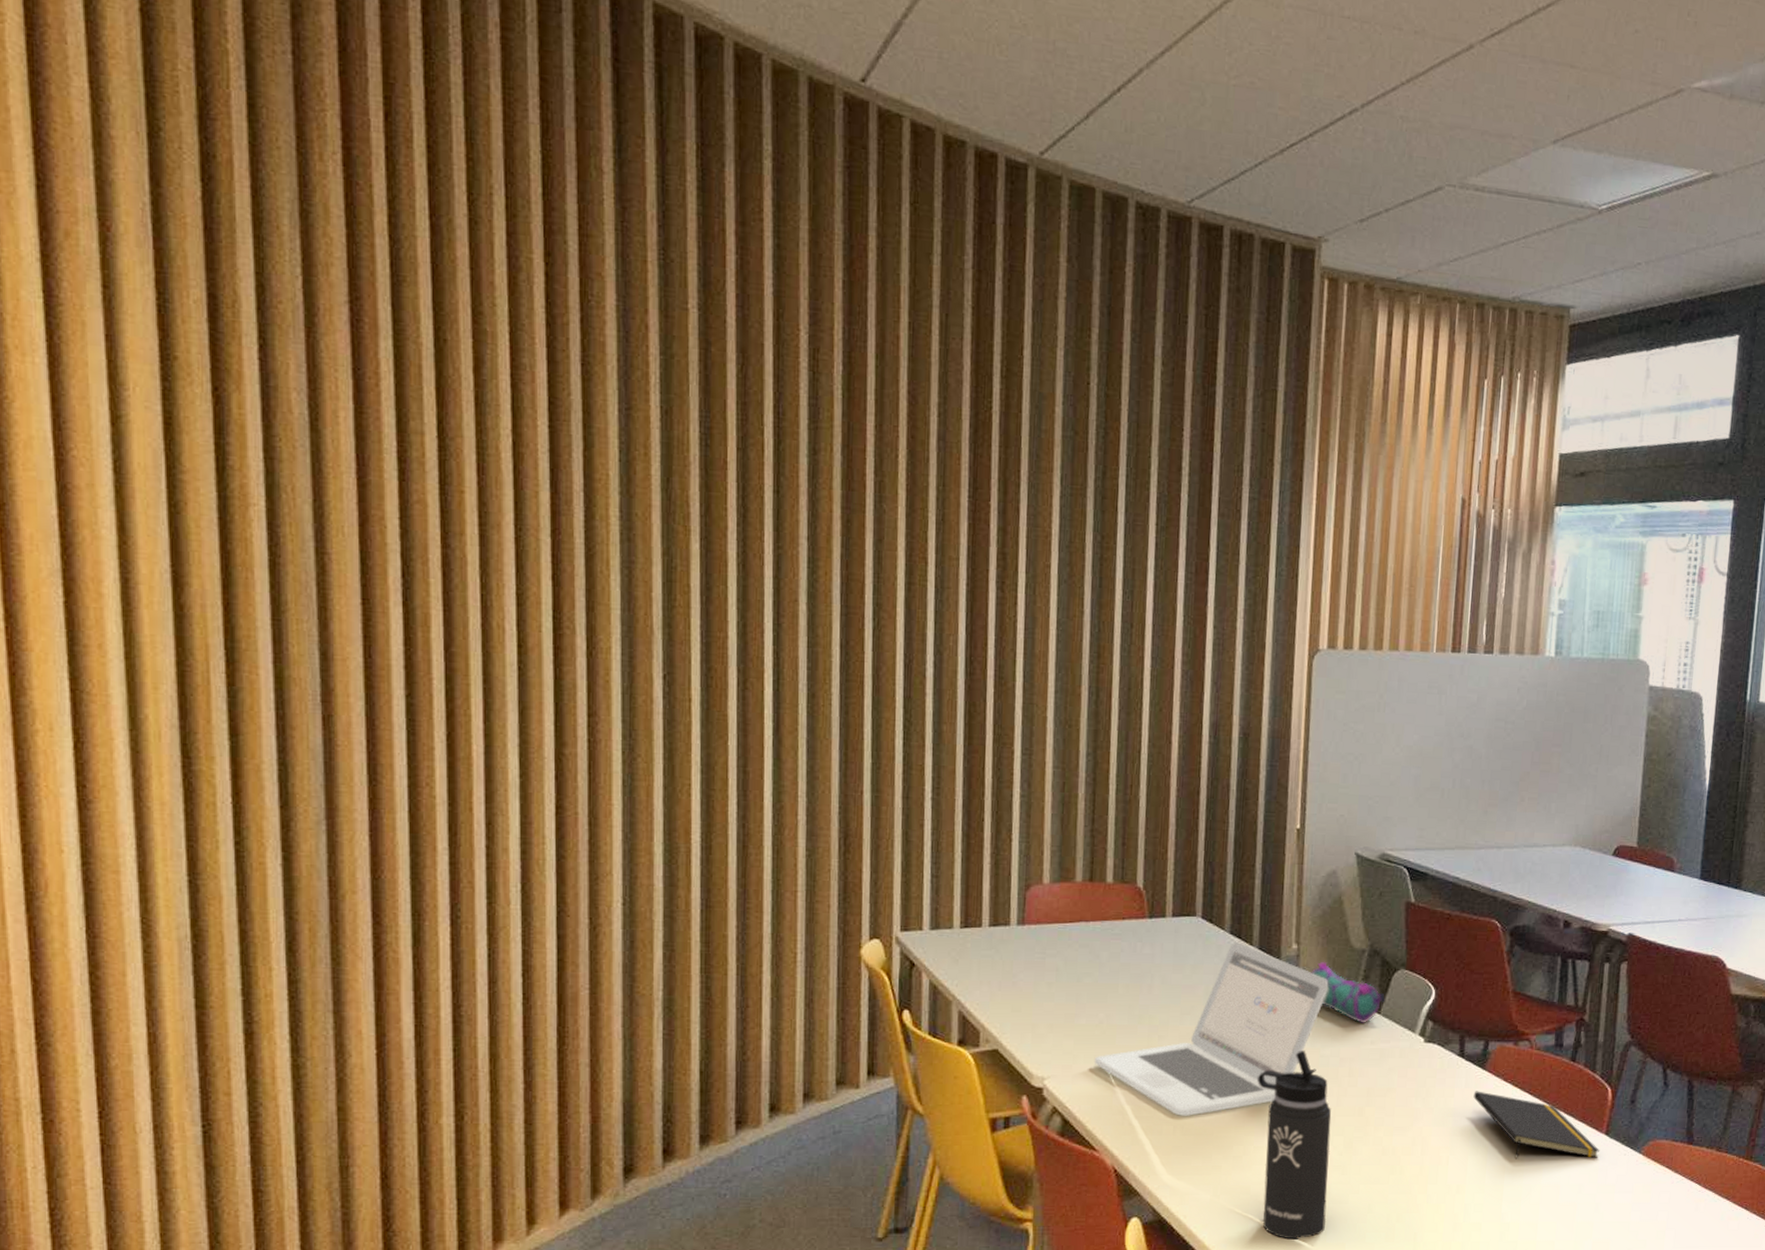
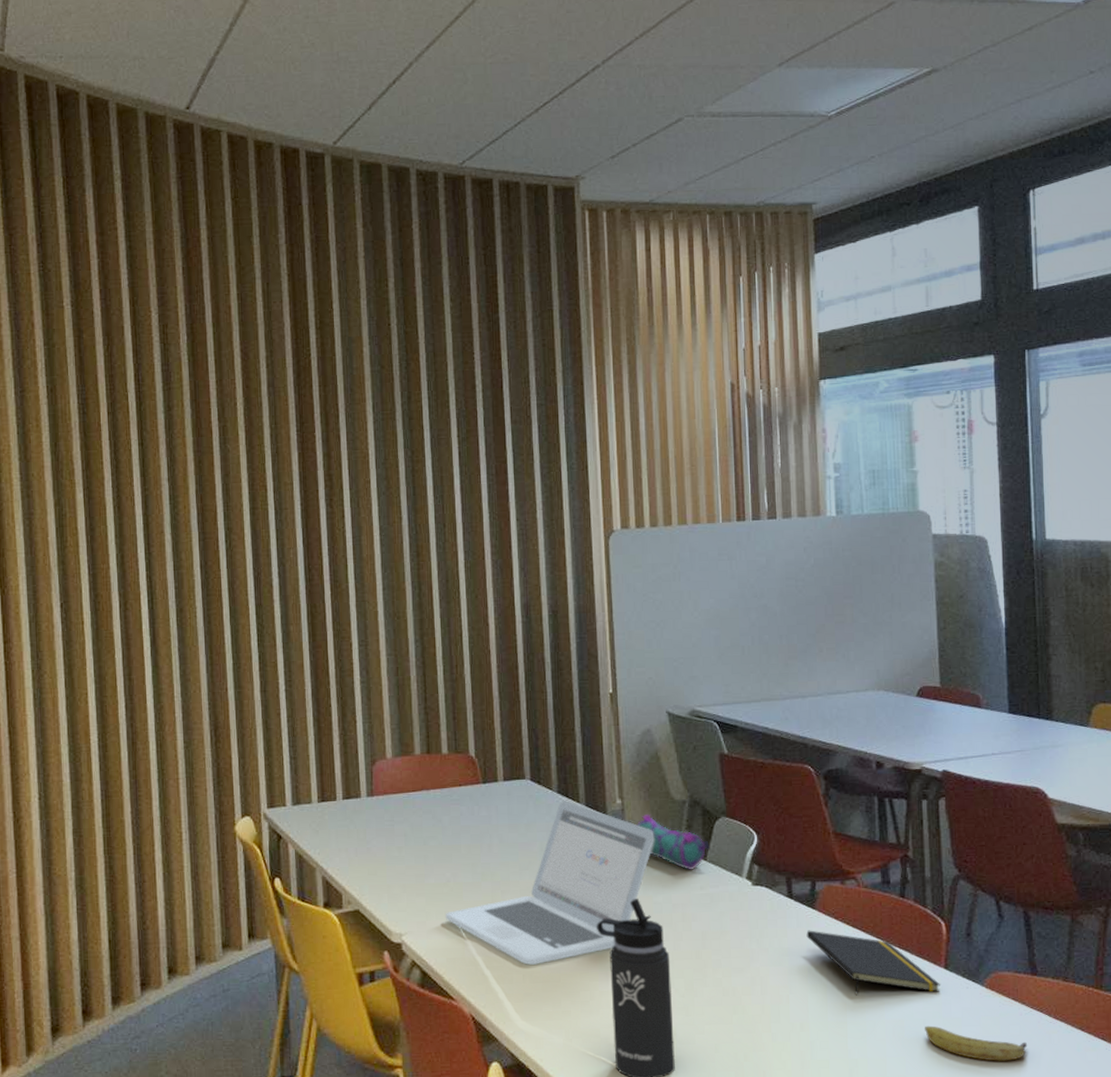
fruit: none [1579,1191,1674,1228] -> present [925,1025,1027,1061]

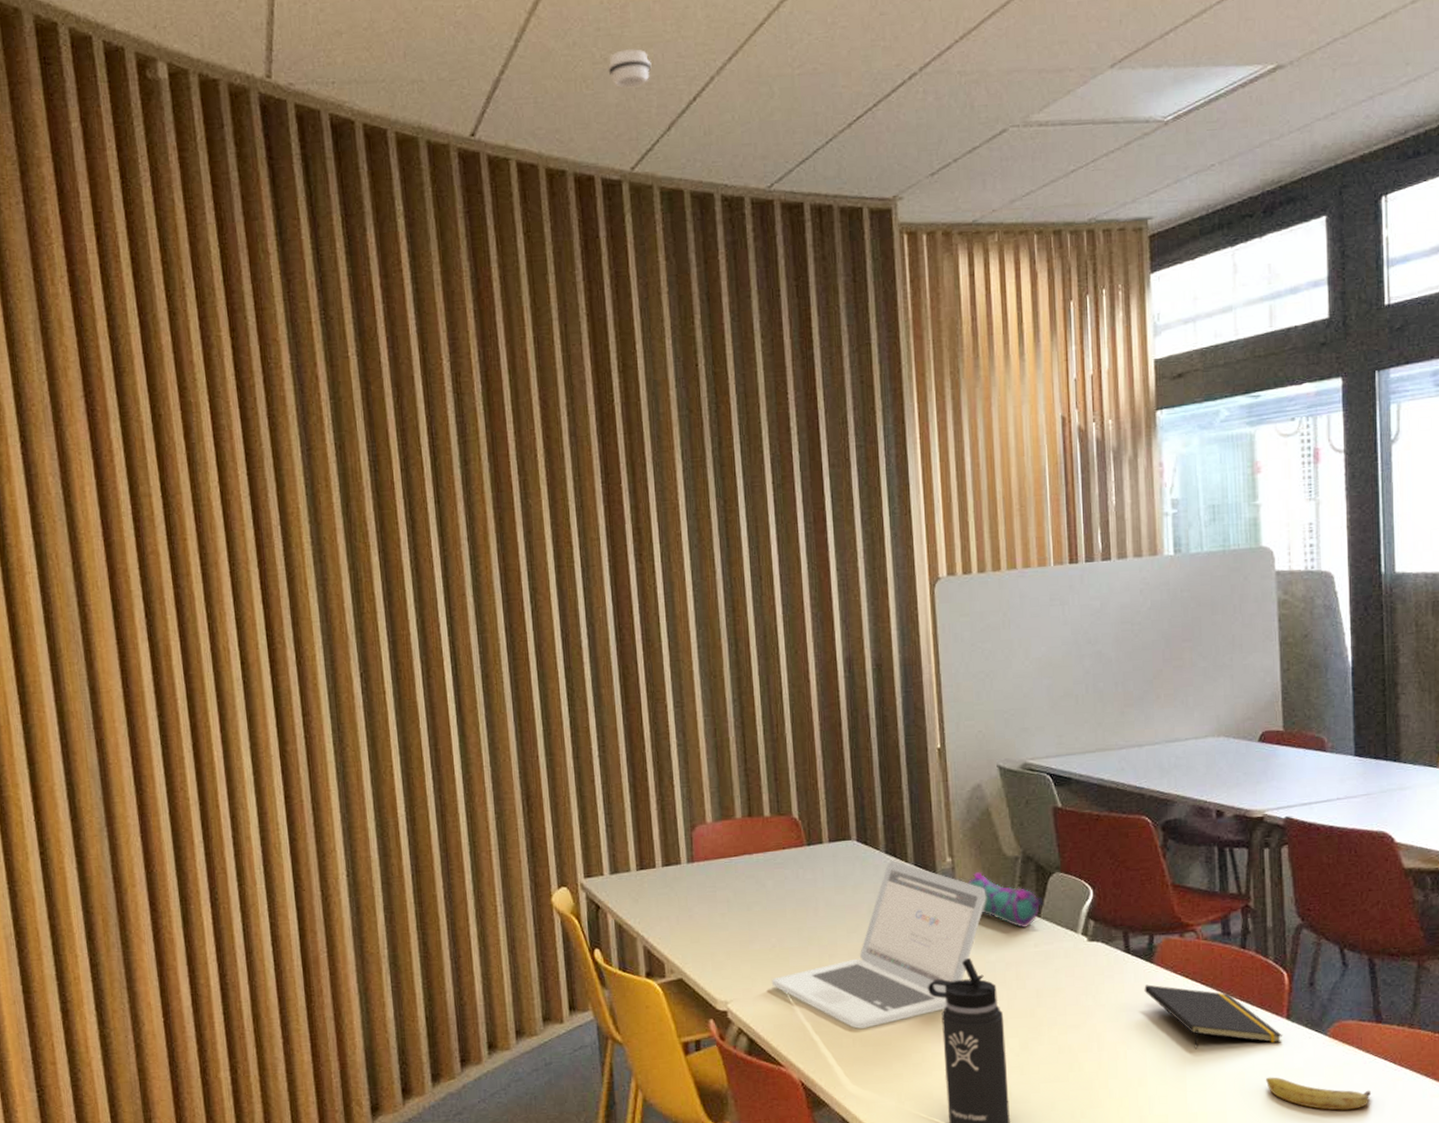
smoke detector: none [315,35,355,71] -> present [608,48,652,88]

